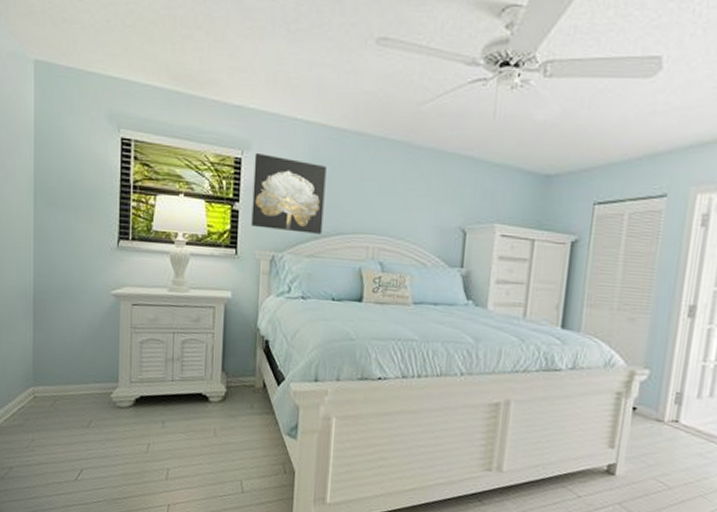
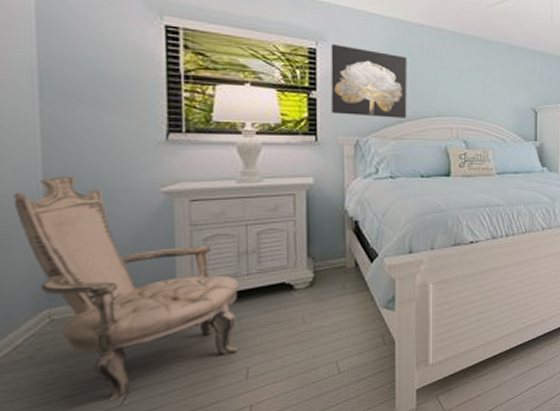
armchair: none [15,273,166,475] -> present [13,176,240,402]

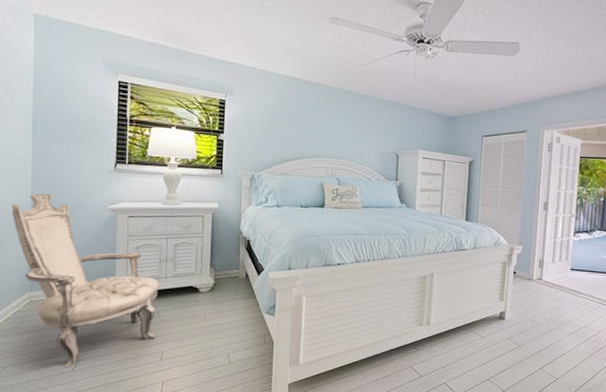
wall art: present [331,43,407,118] -> none [234,96,294,158]

